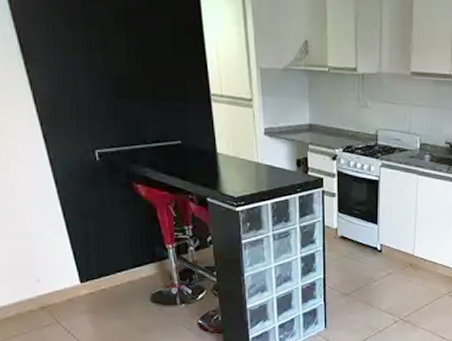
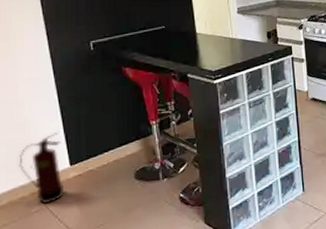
fire extinguisher: none [23,246,75,319] -> present [18,131,63,205]

